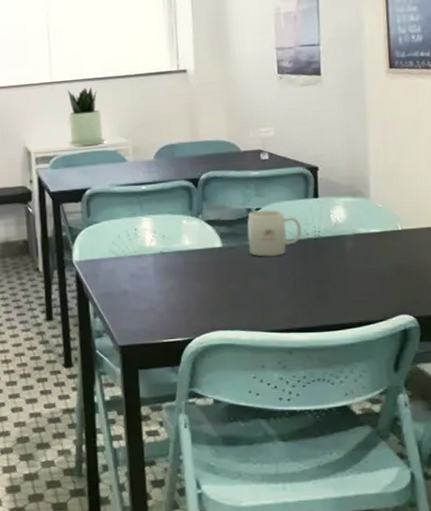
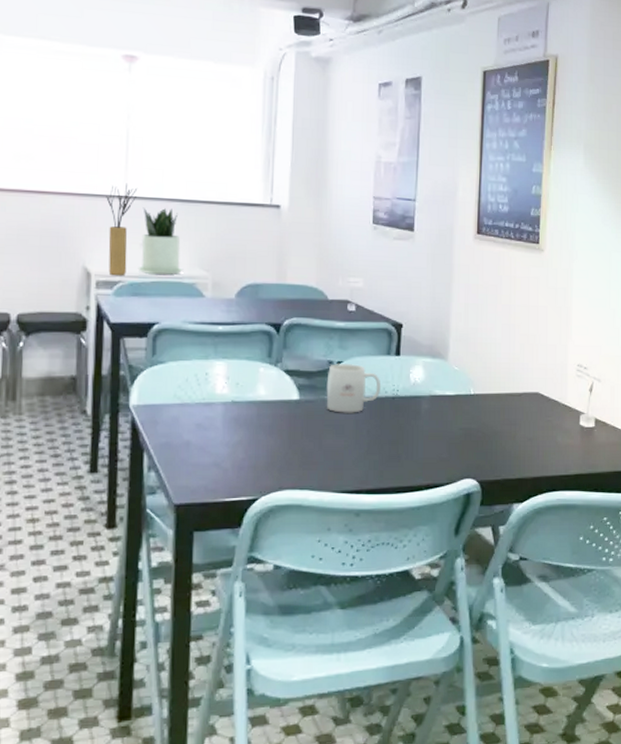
vase: none [36,71,61,152] -> present [106,183,138,276]

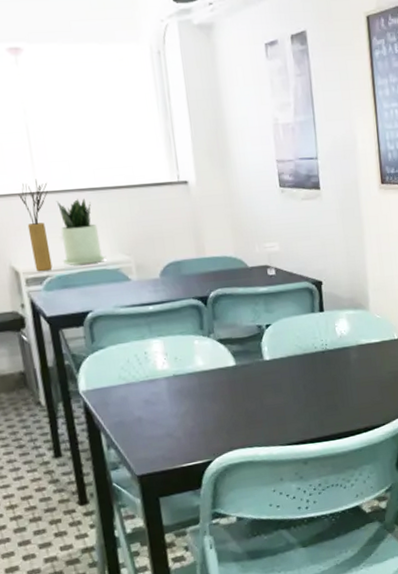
mug: present [326,362,381,413] -> none [258,325,311,373]

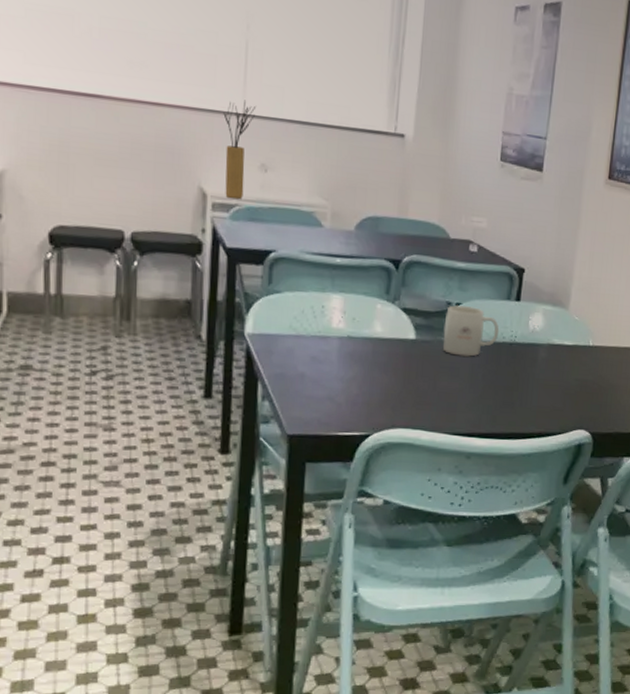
planter: present [56,198,106,266] -> none [255,127,302,202]
mug: none [258,325,311,373] -> present [442,304,500,357]

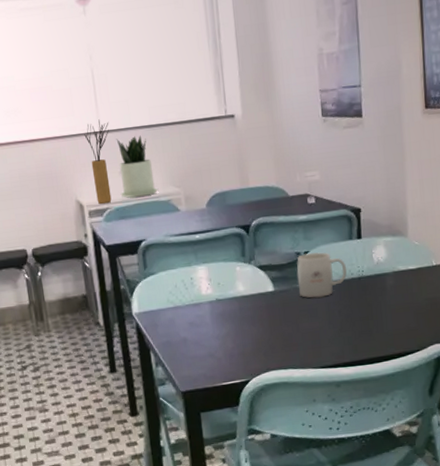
planter: none [255,127,302,202] -> present [116,135,159,198]

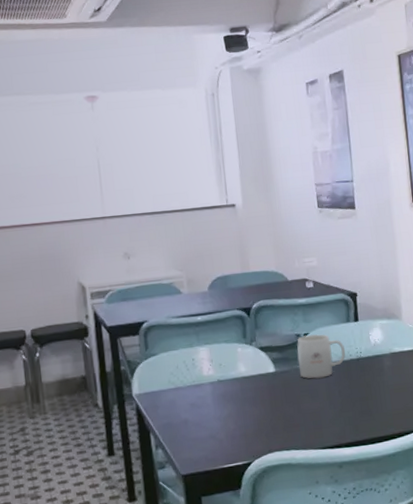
vase: present [84,119,112,204] -> none [88,205,114,286]
planter: present [116,135,159,198] -> none [120,222,161,281]

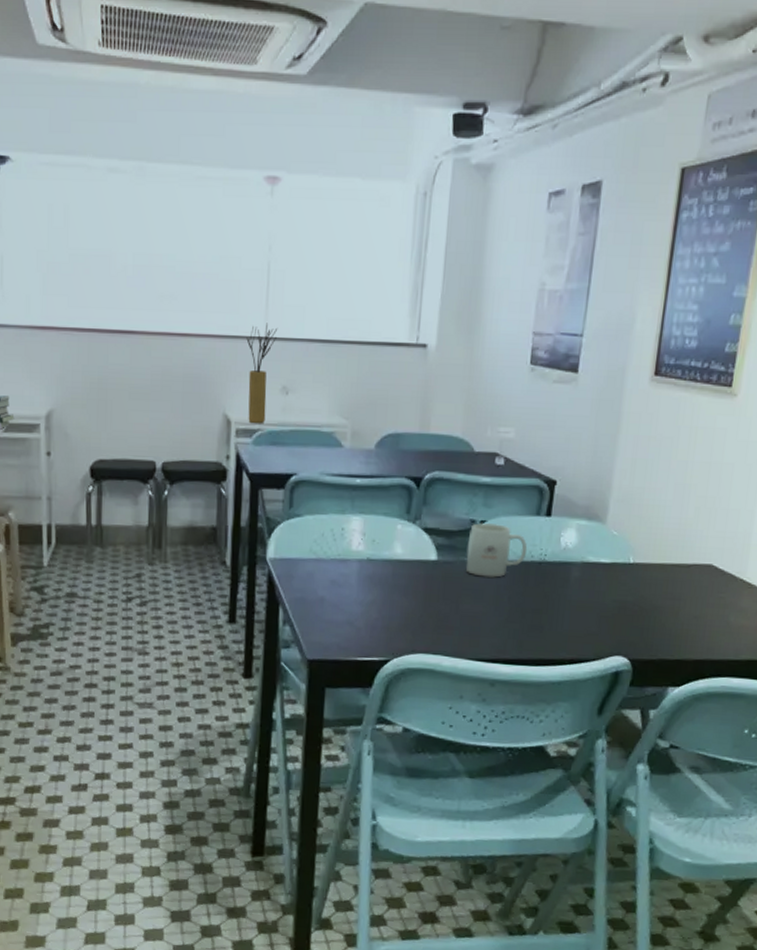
vase: none [88,205,114,286] -> present [246,323,278,424]

